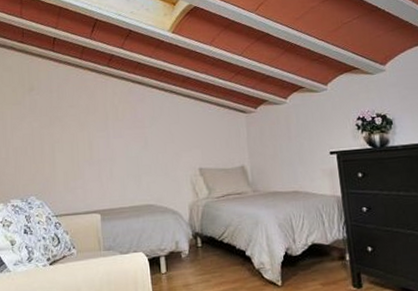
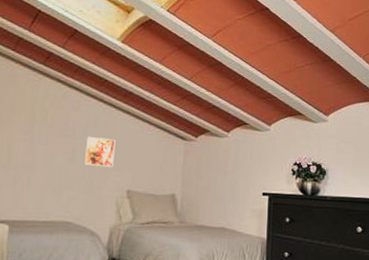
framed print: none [155,123,183,151] -> present [85,137,116,168]

